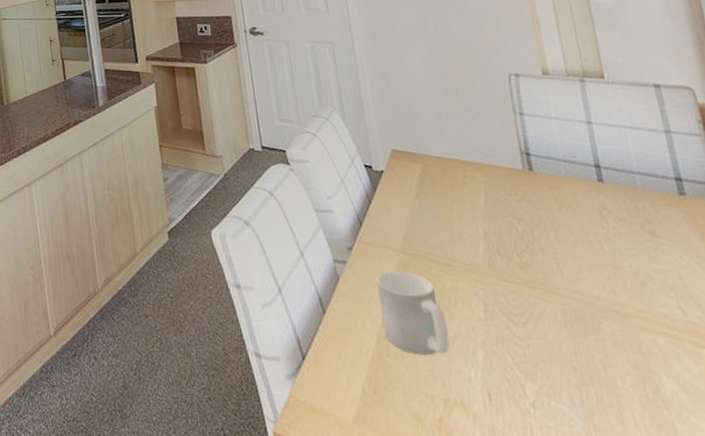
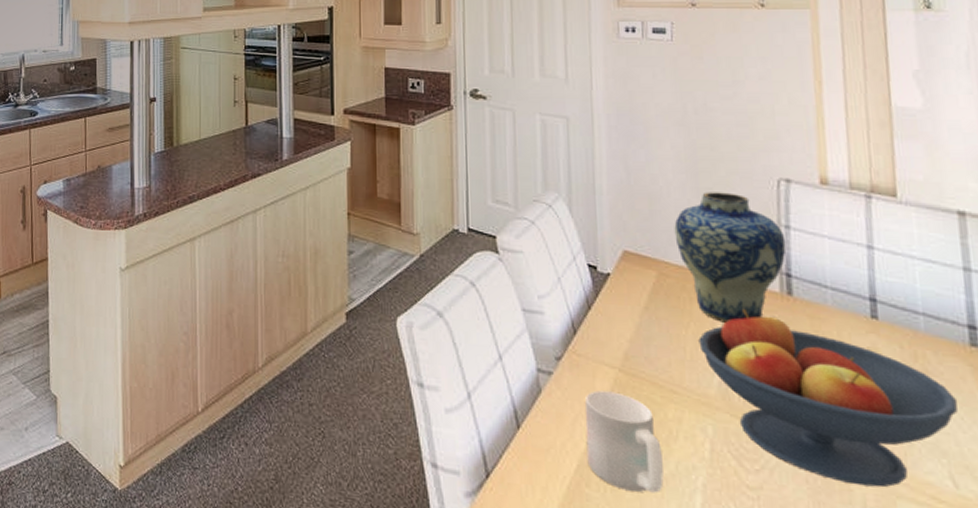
vase: none [430,90,524,201] -> present [674,192,787,323]
fruit bowl: none [462,187,677,325] -> present [698,309,958,488]

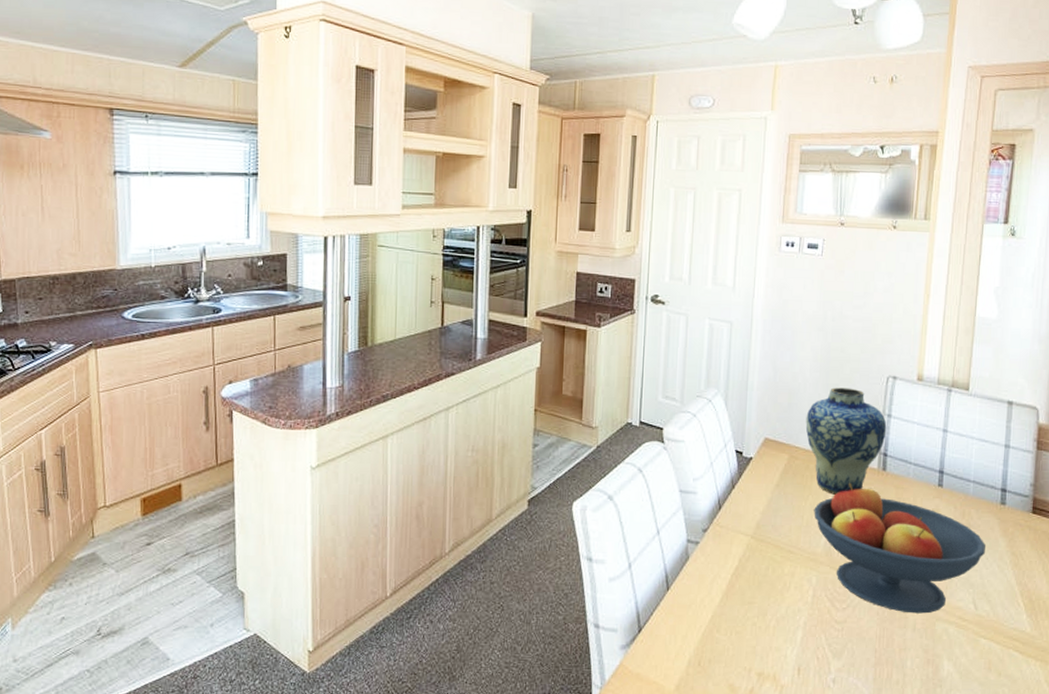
mug: present [585,390,664,493] -> none [720,555,777,633]

